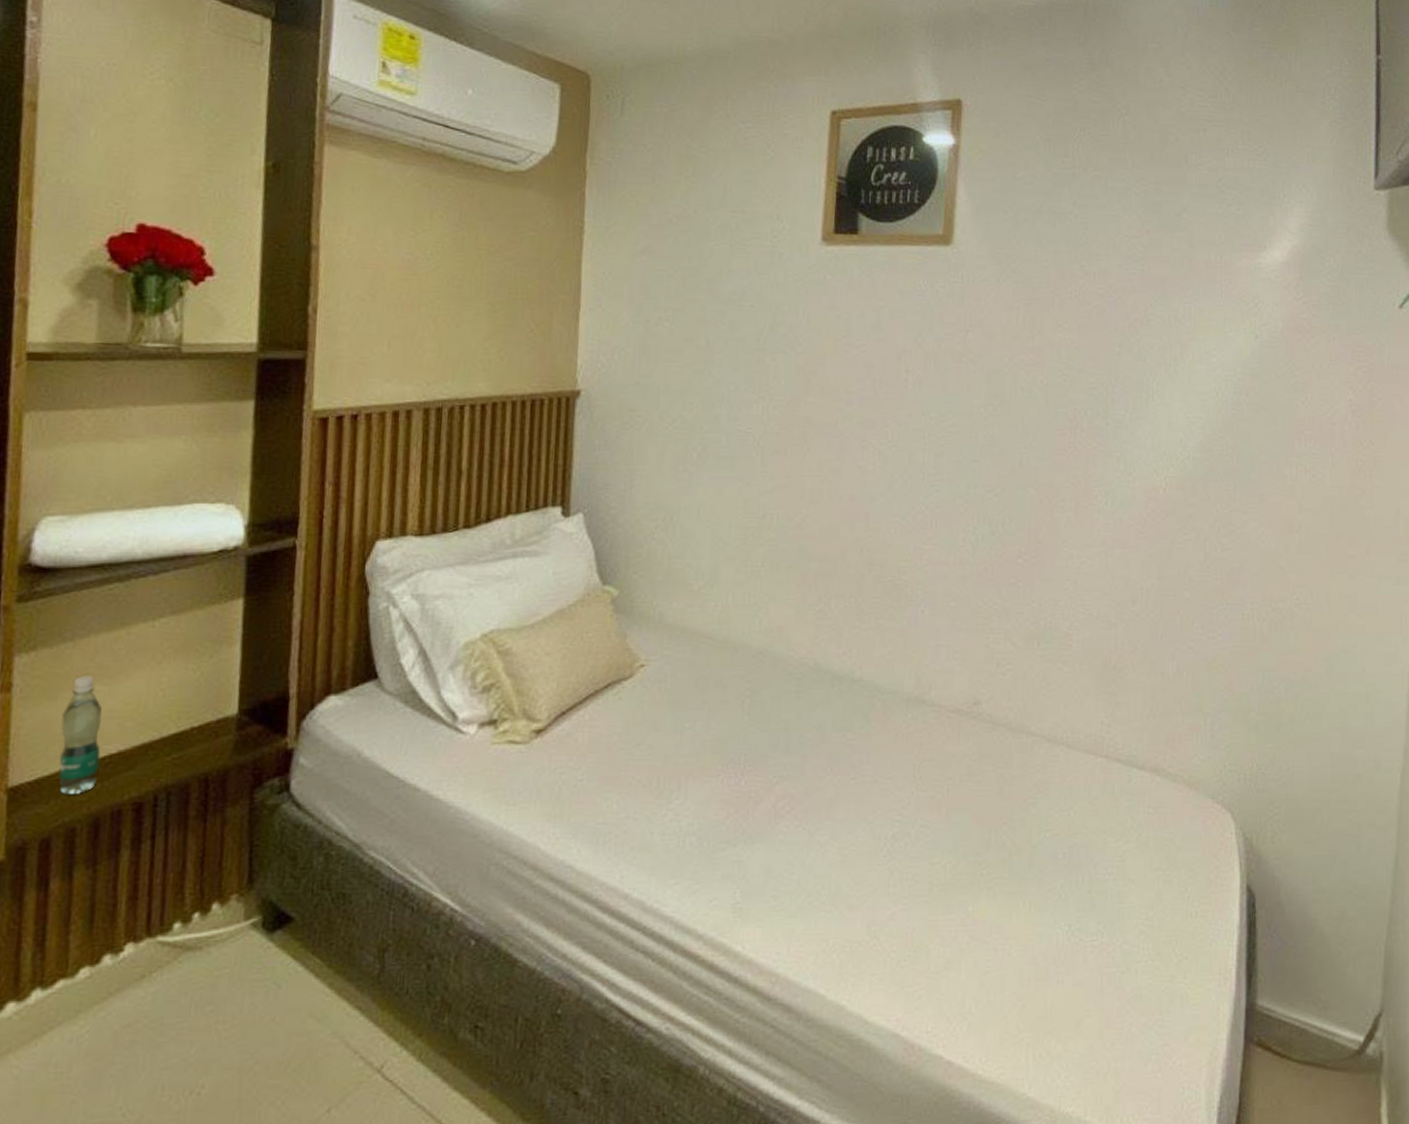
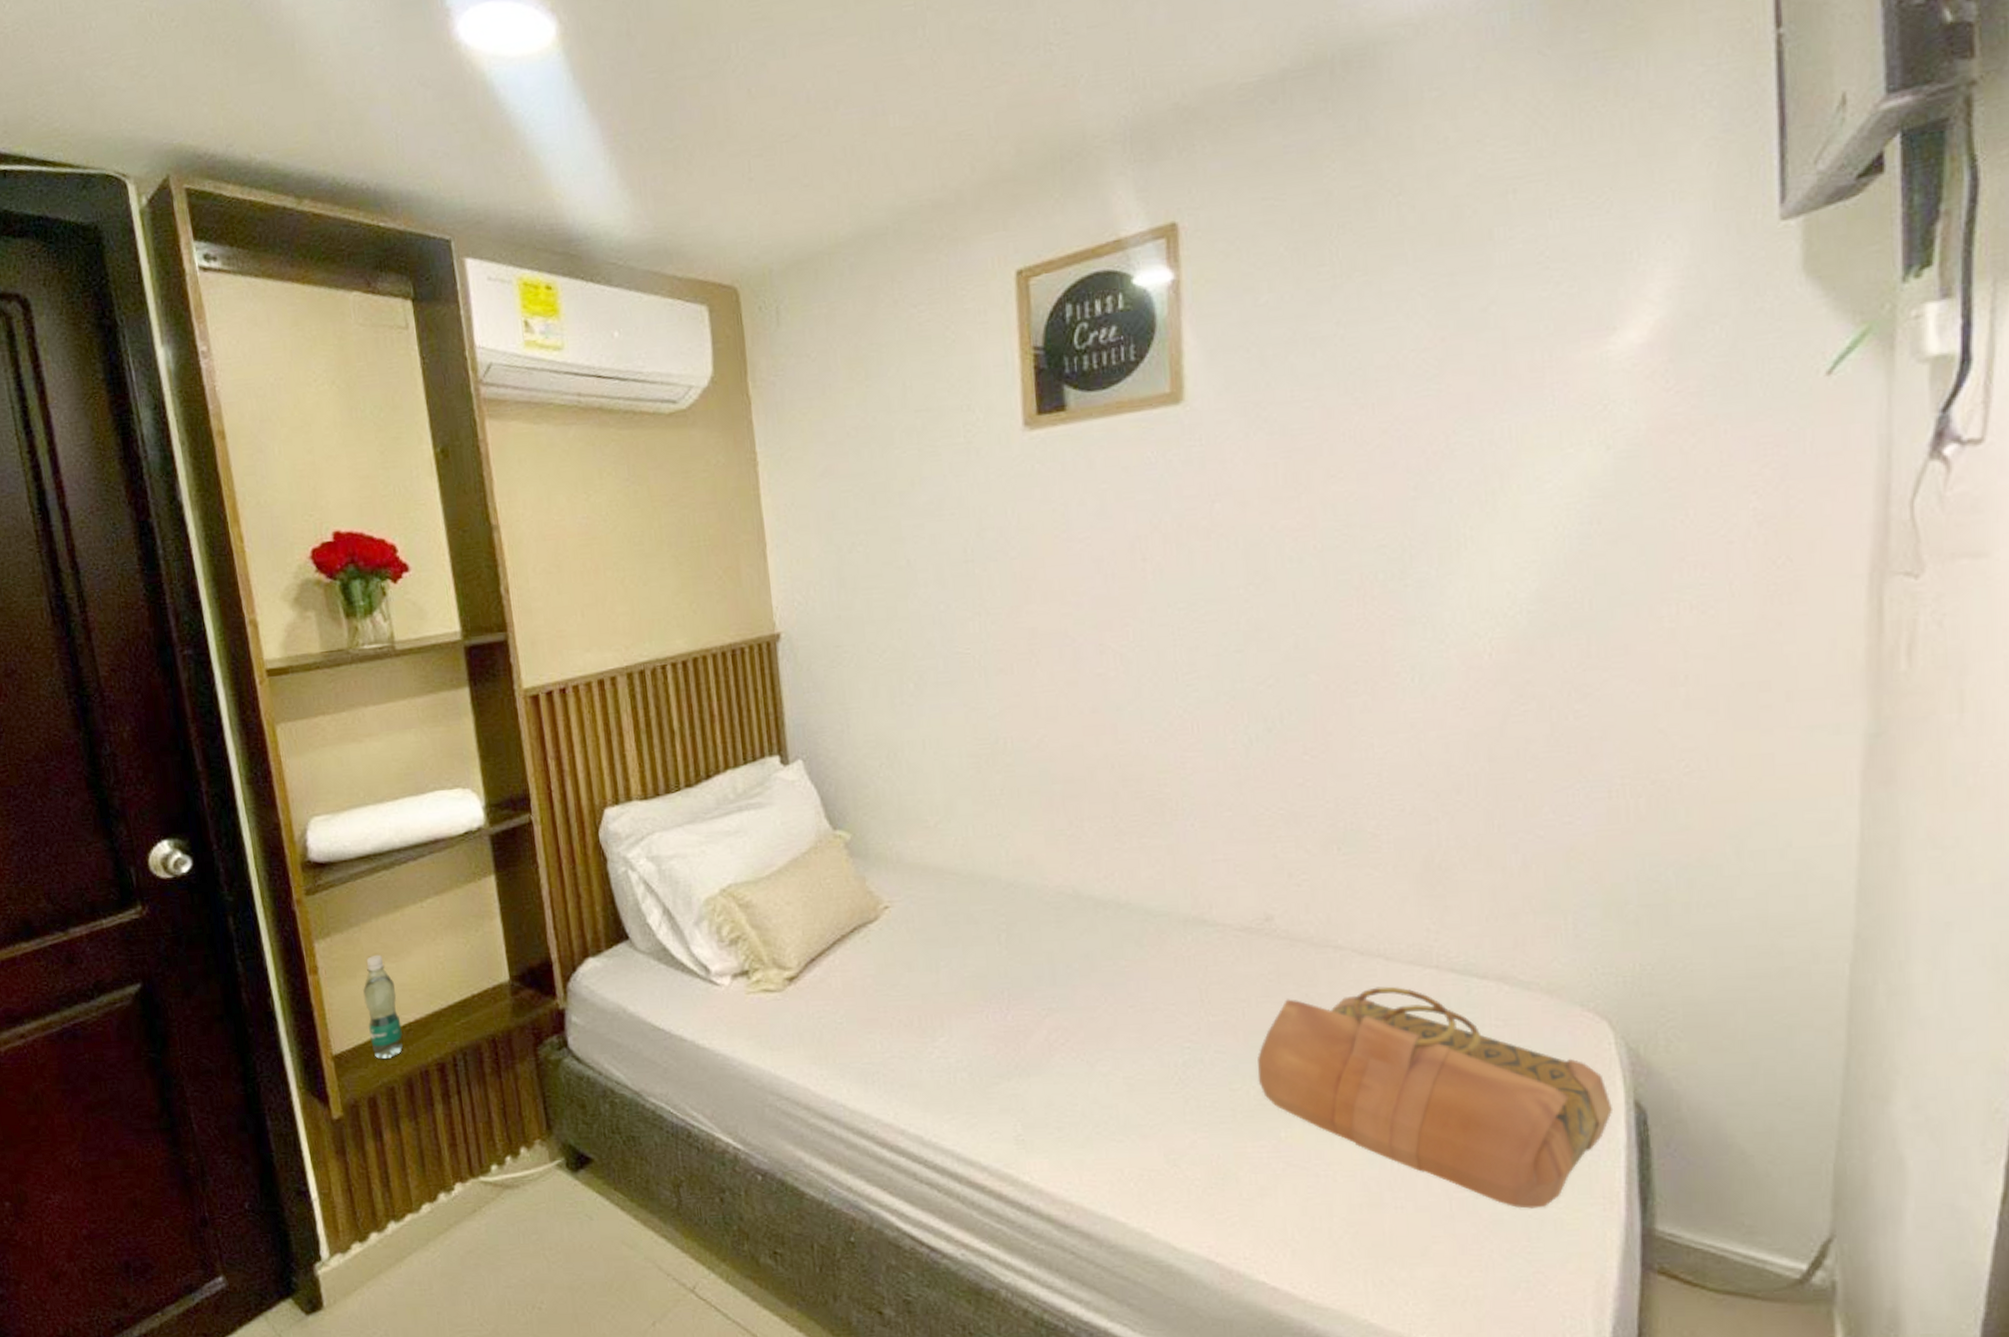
handbag: none [954,772,1231,984] -> present [1257,986,1614,1209]

